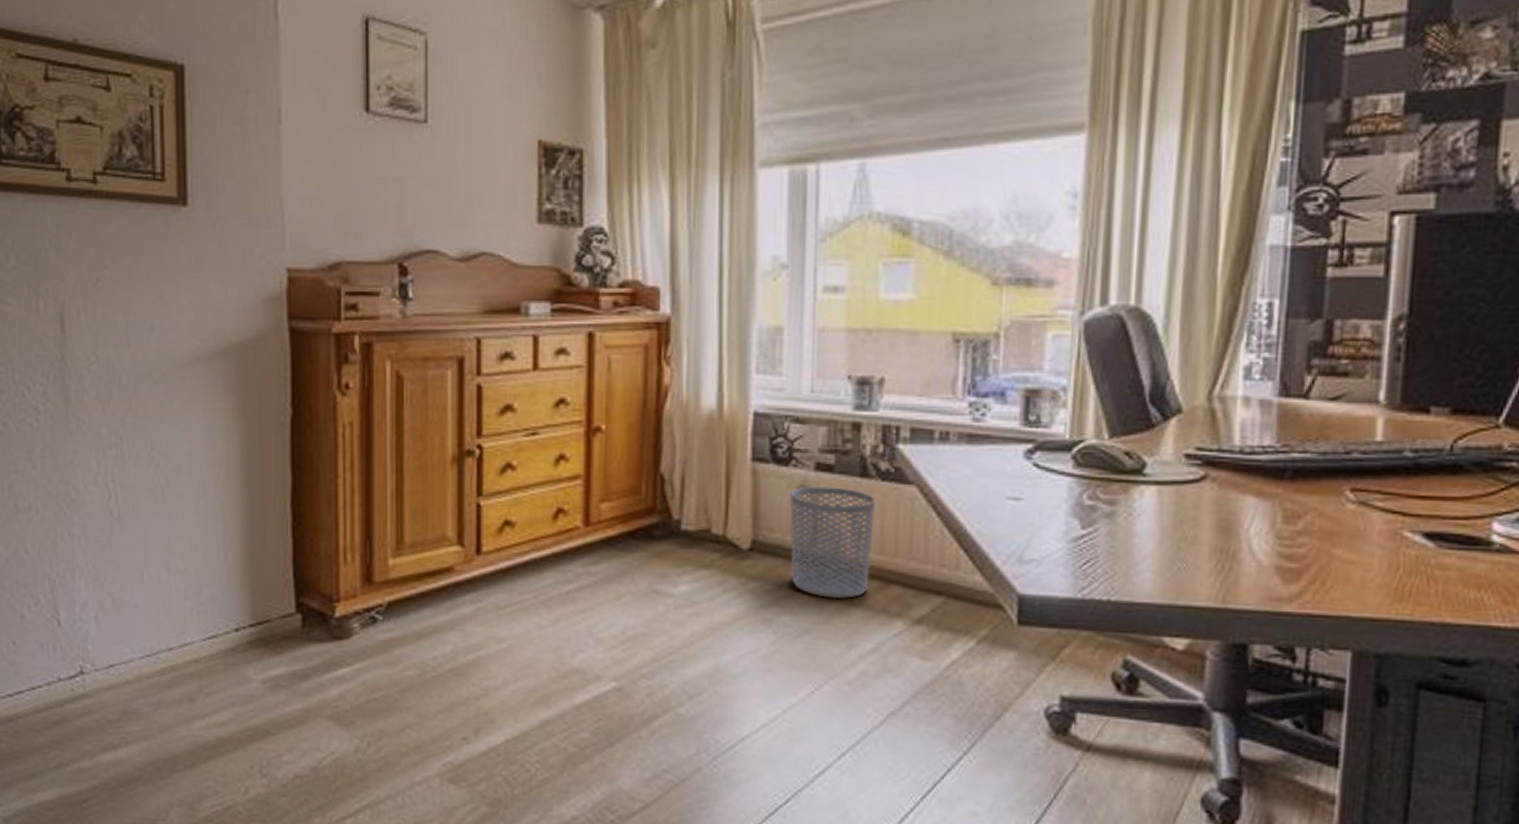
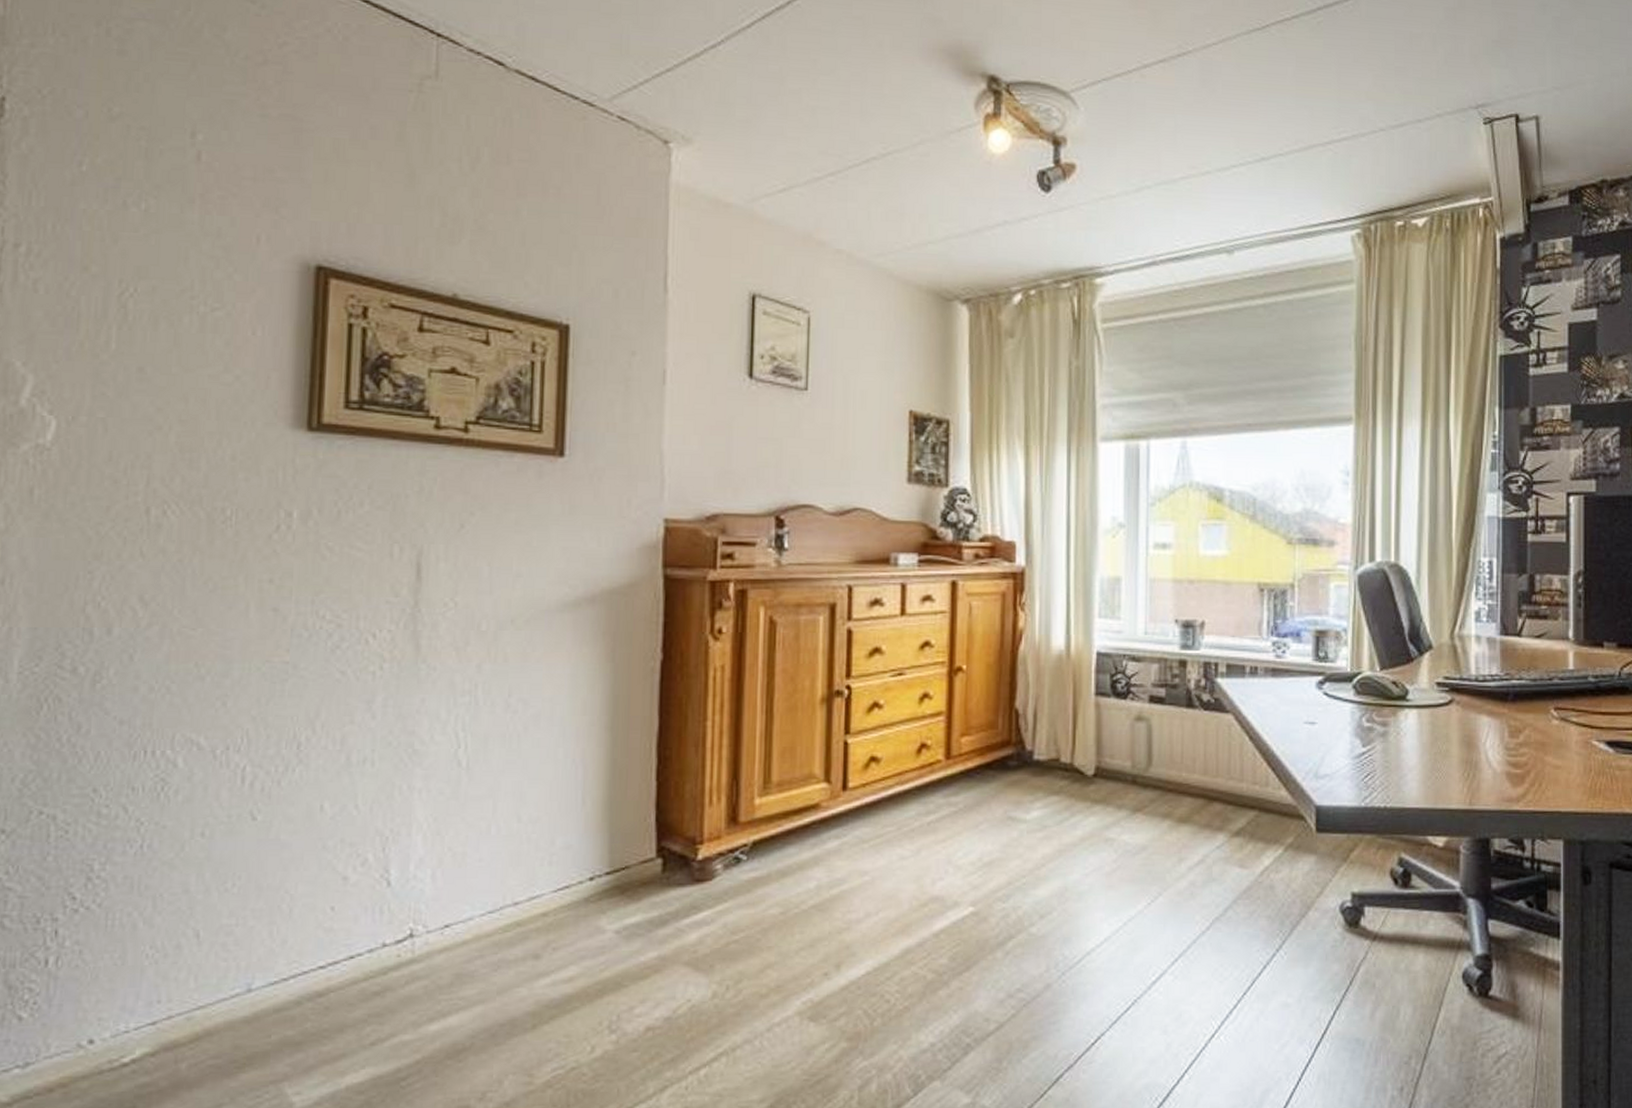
waste bin: present [790,486,875,599] -> none [1128,717,1199,818]

